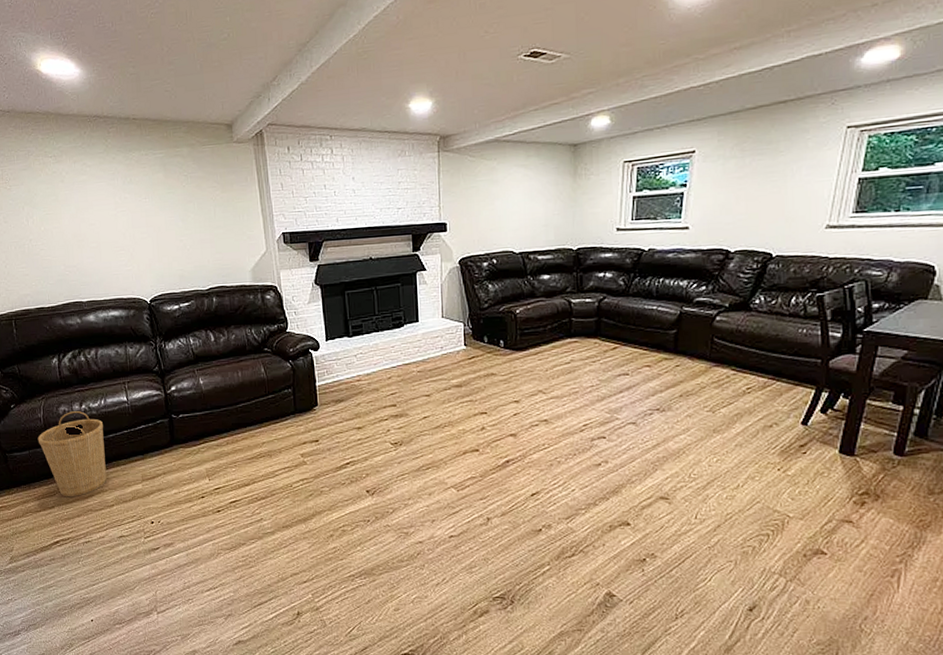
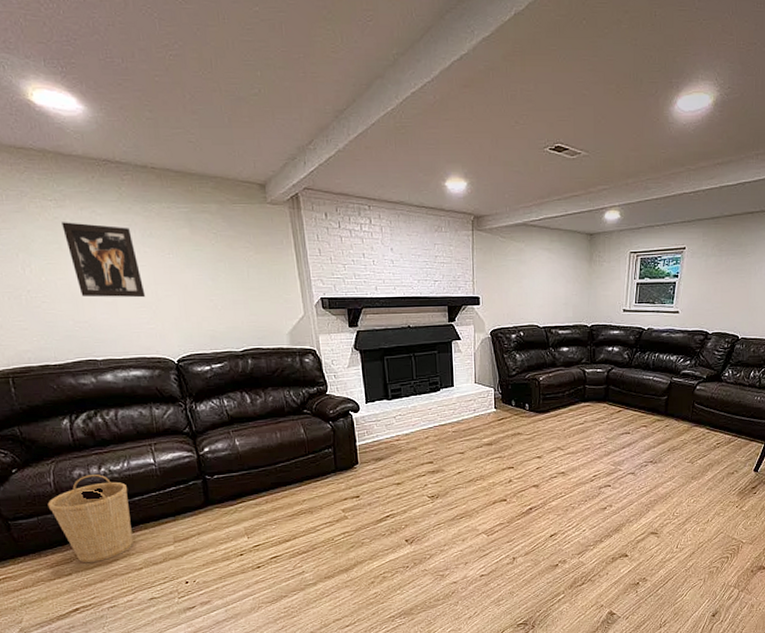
wall art: none [59,175,125,243] -> present [62,222,146,298]

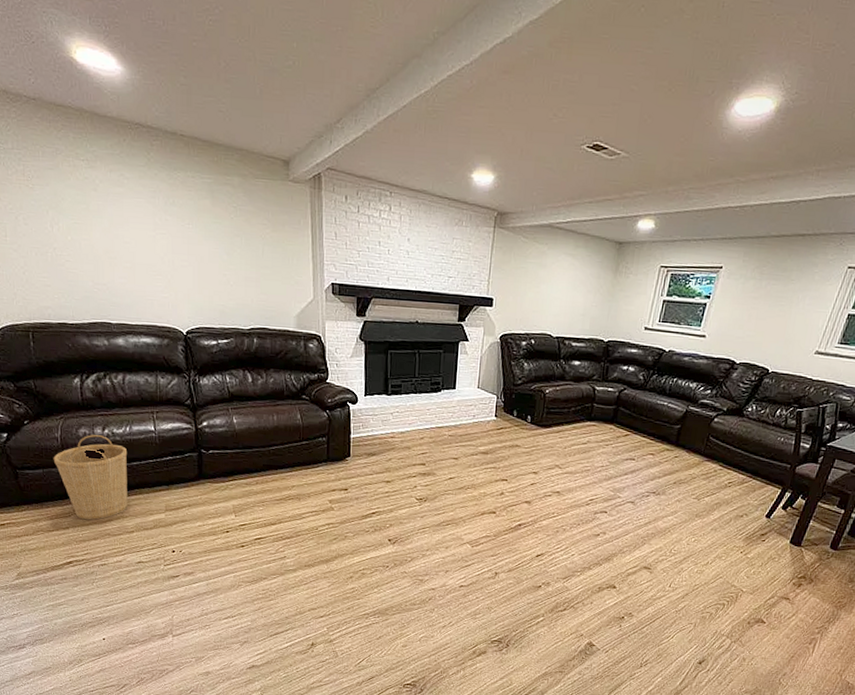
wall art: present [62,222,146,298] -> none [91,183,163,266]

